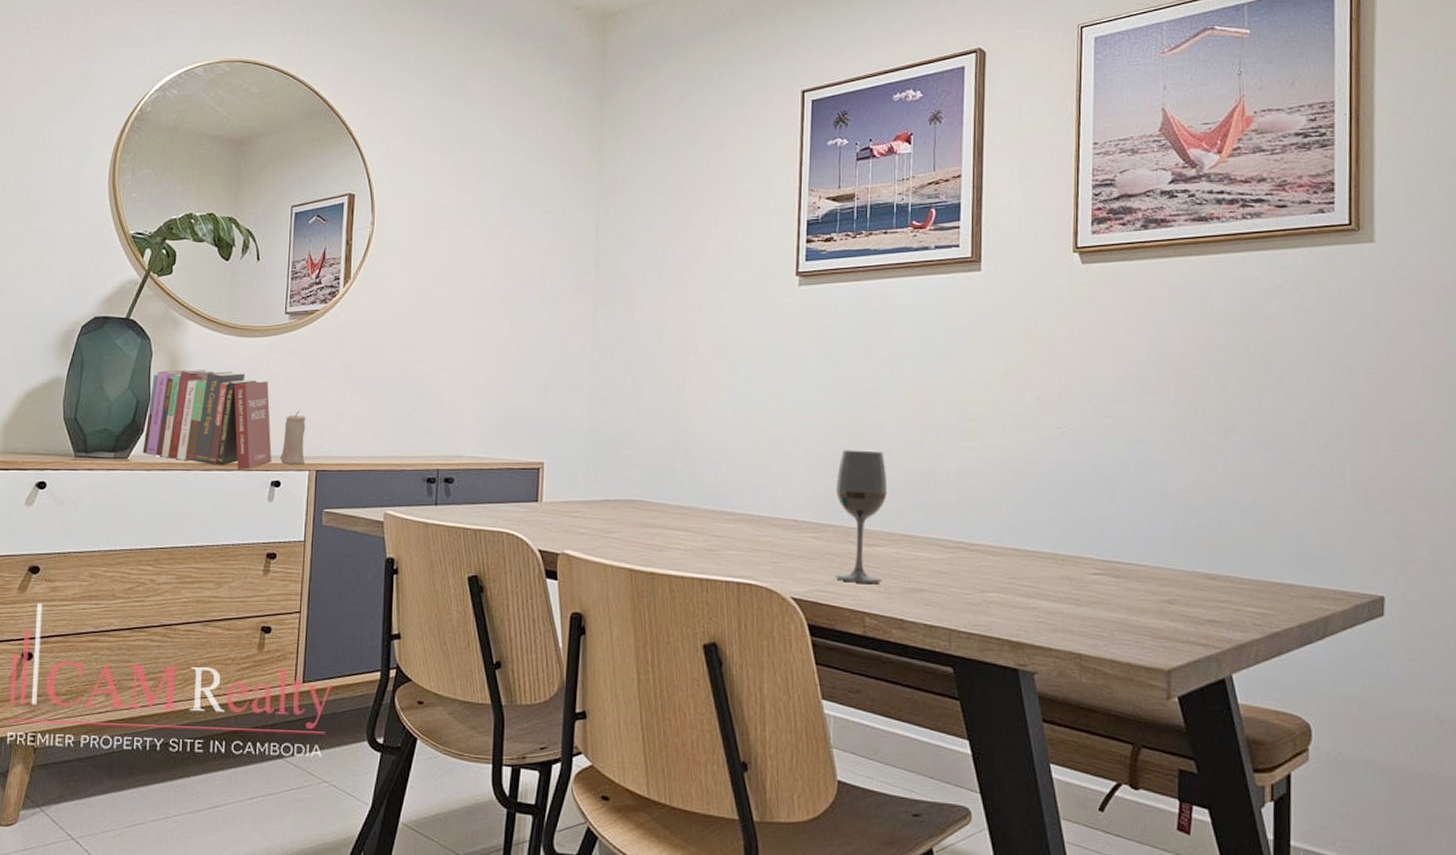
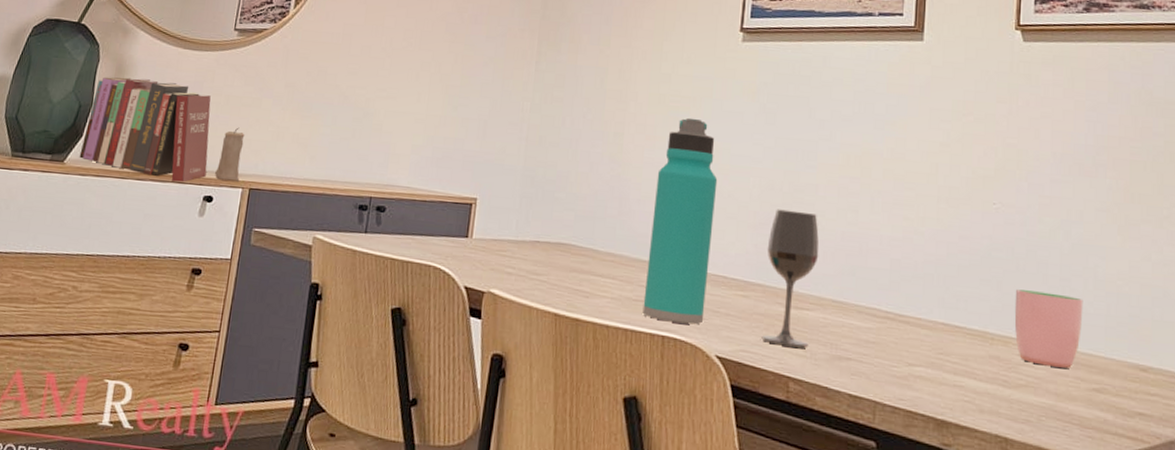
water bottle: none [716,366,783,569] -> present [642,117,718,325]
cup: none [1083,510,1151,583] -> present [1014,289,1084,368]

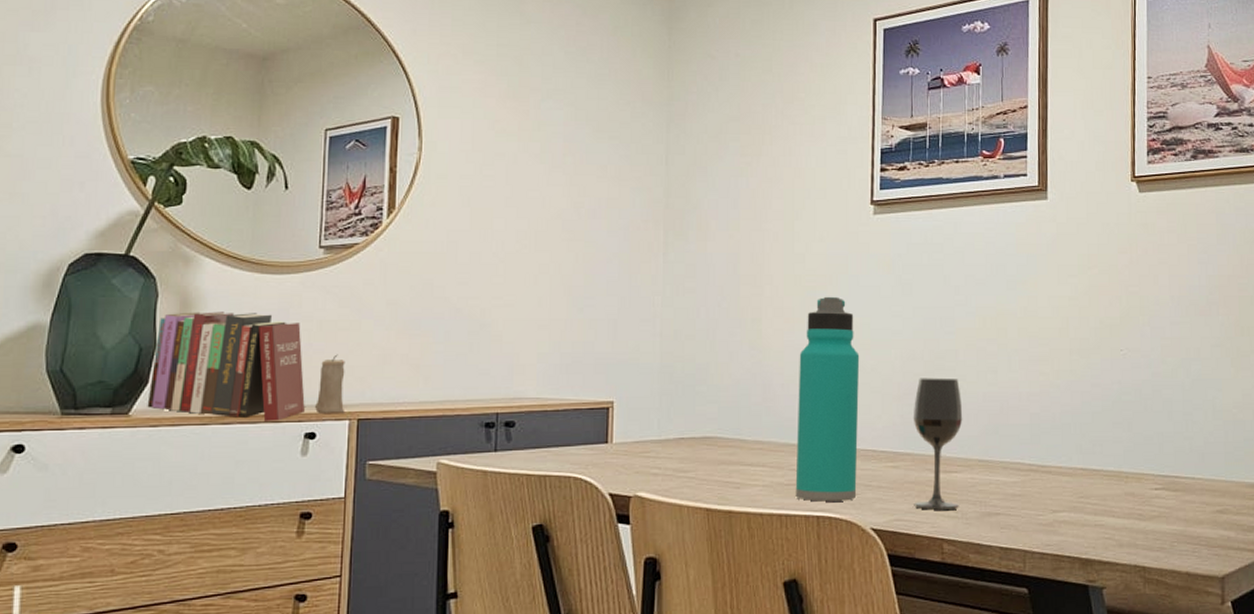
cup: present [1014,289,1084,368] -> none [1144,428,1205,496]

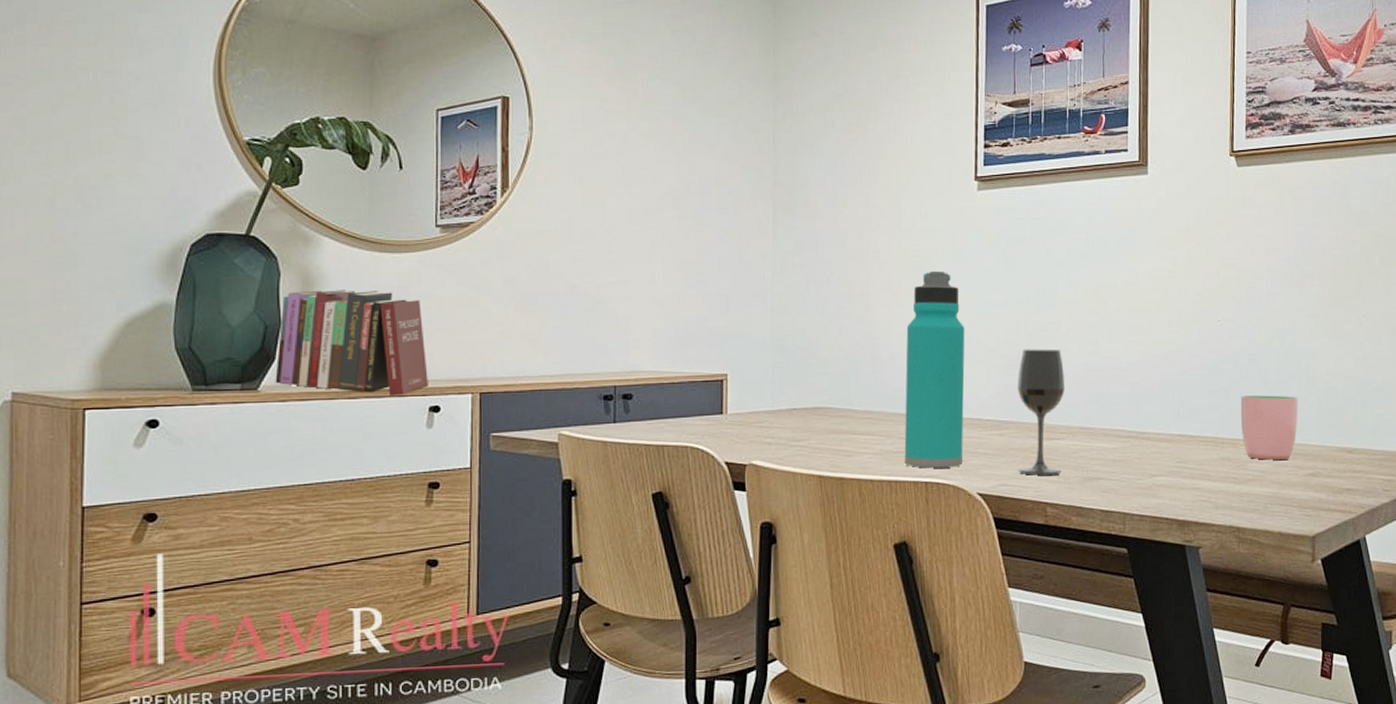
candle: present [315,354,345,415] -> none [438,330,468,389]
cup: none [1144,428,1205,496] -> present [1240,395,1299,460]

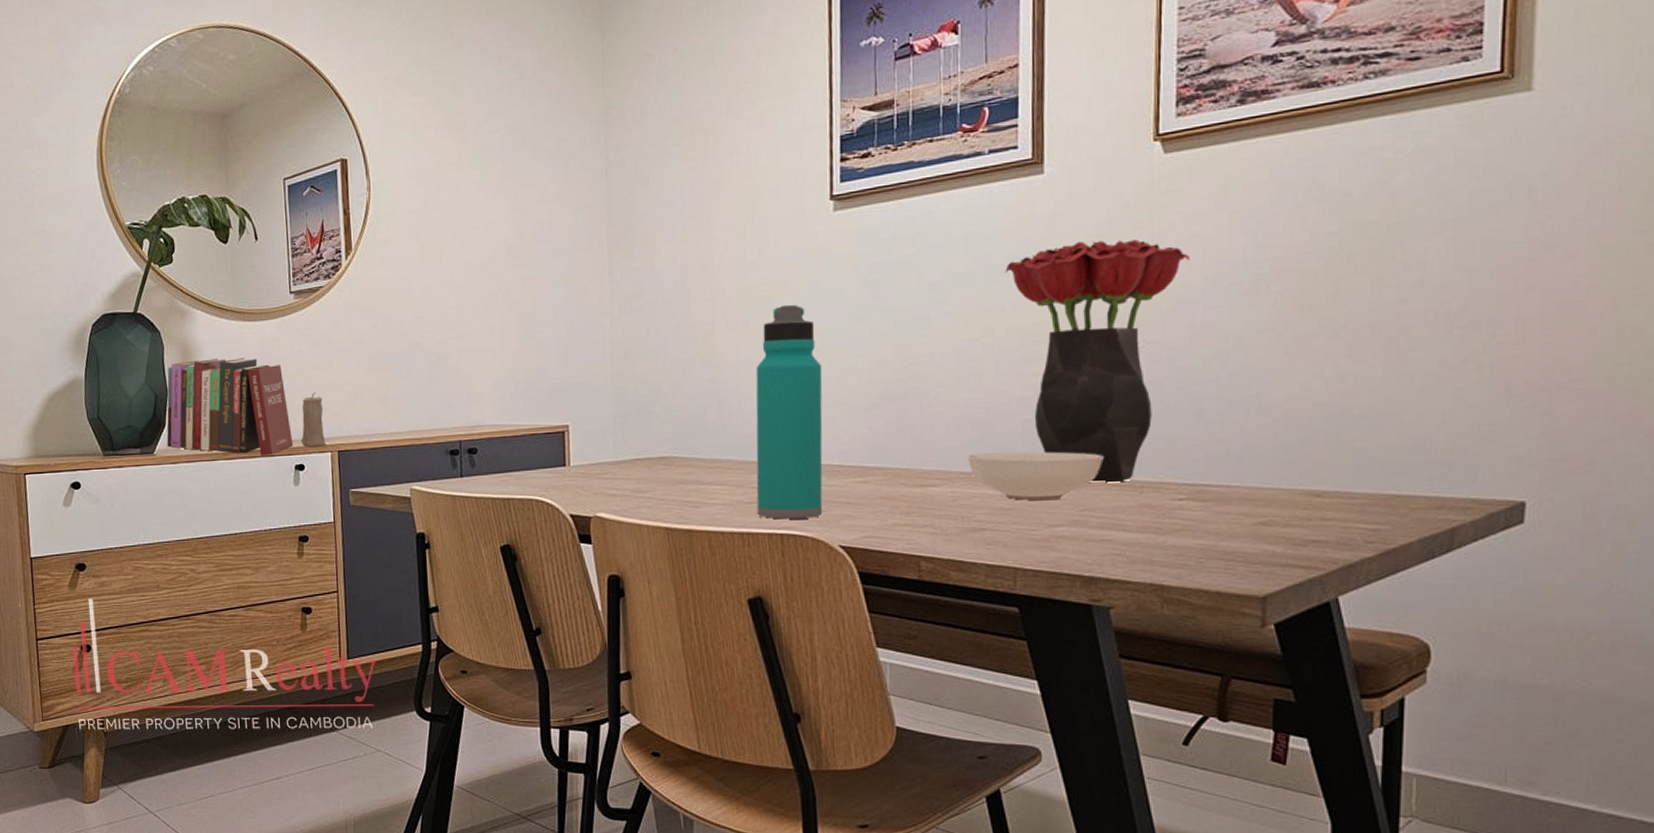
candle: none [438,330,468,389] -> present [301,392,327,448]
wine glass: present [1017,349,1065,475] -> none [883,385,942,526]
bowl: none [1086,410,1194,454] -> present [967,451,1104,501]
bouquet: none [1117,233,1257,438] -> present [1005,239,1190,482]
cup: present [1240,395,1299,460] -> none [1165,429,1246,507]

